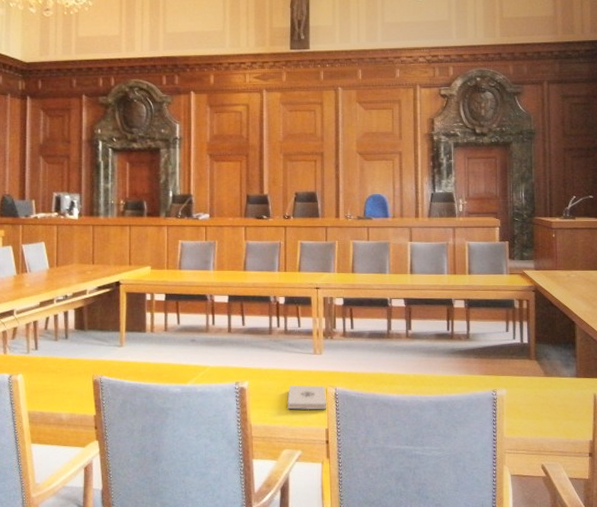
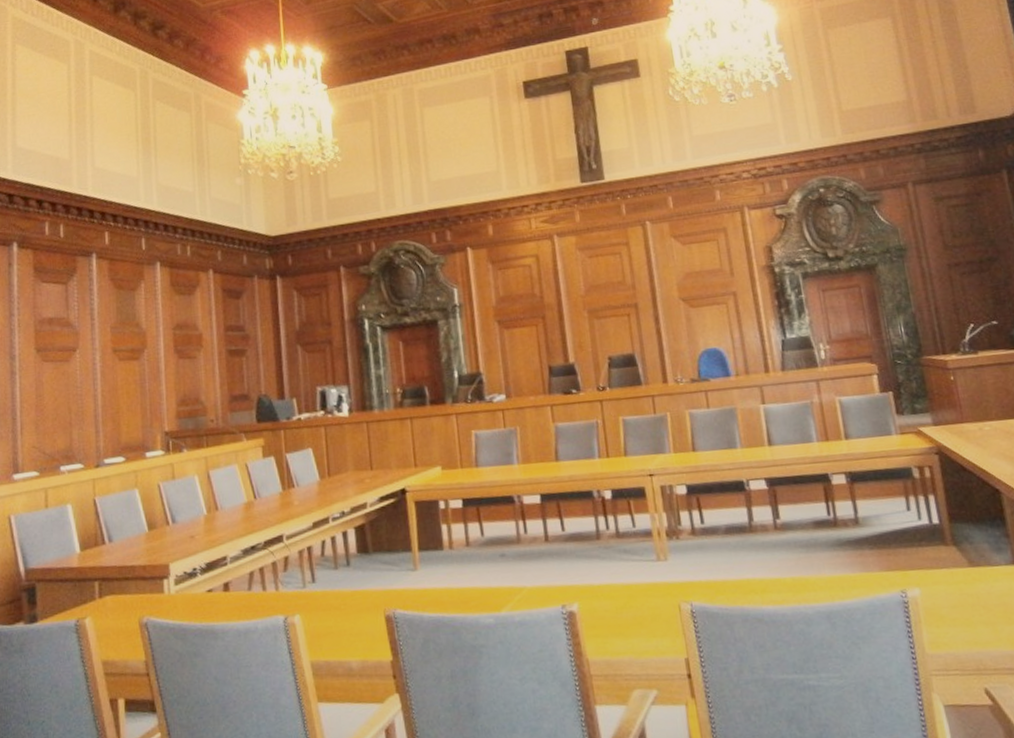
notepad: present [287,385,327,410] -> none [630,602,684,636]

